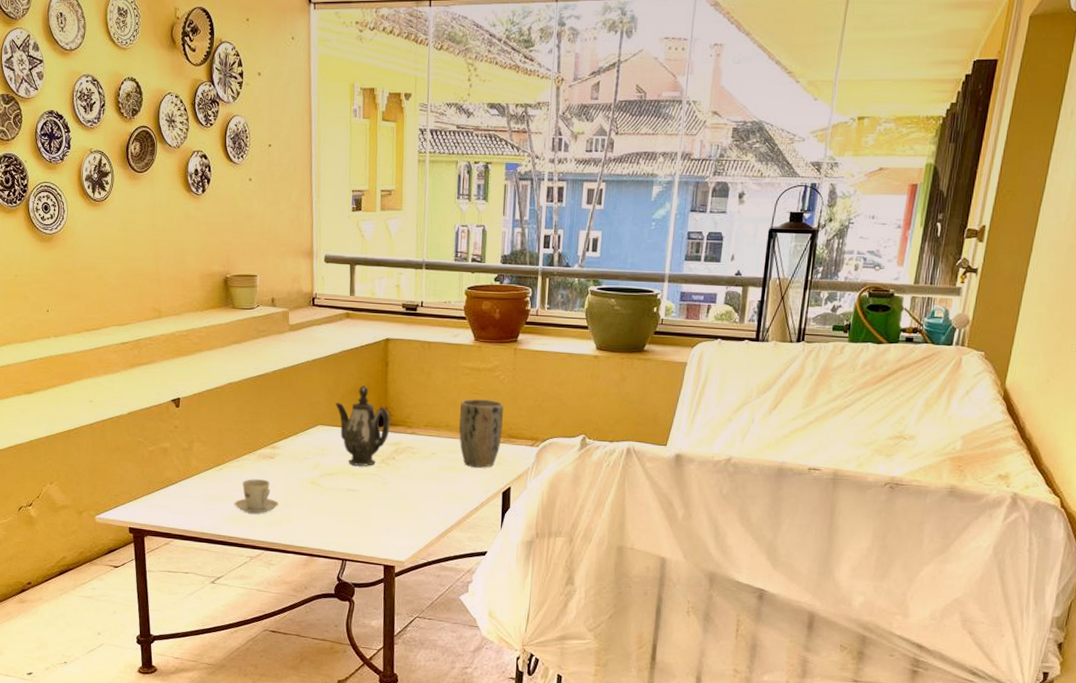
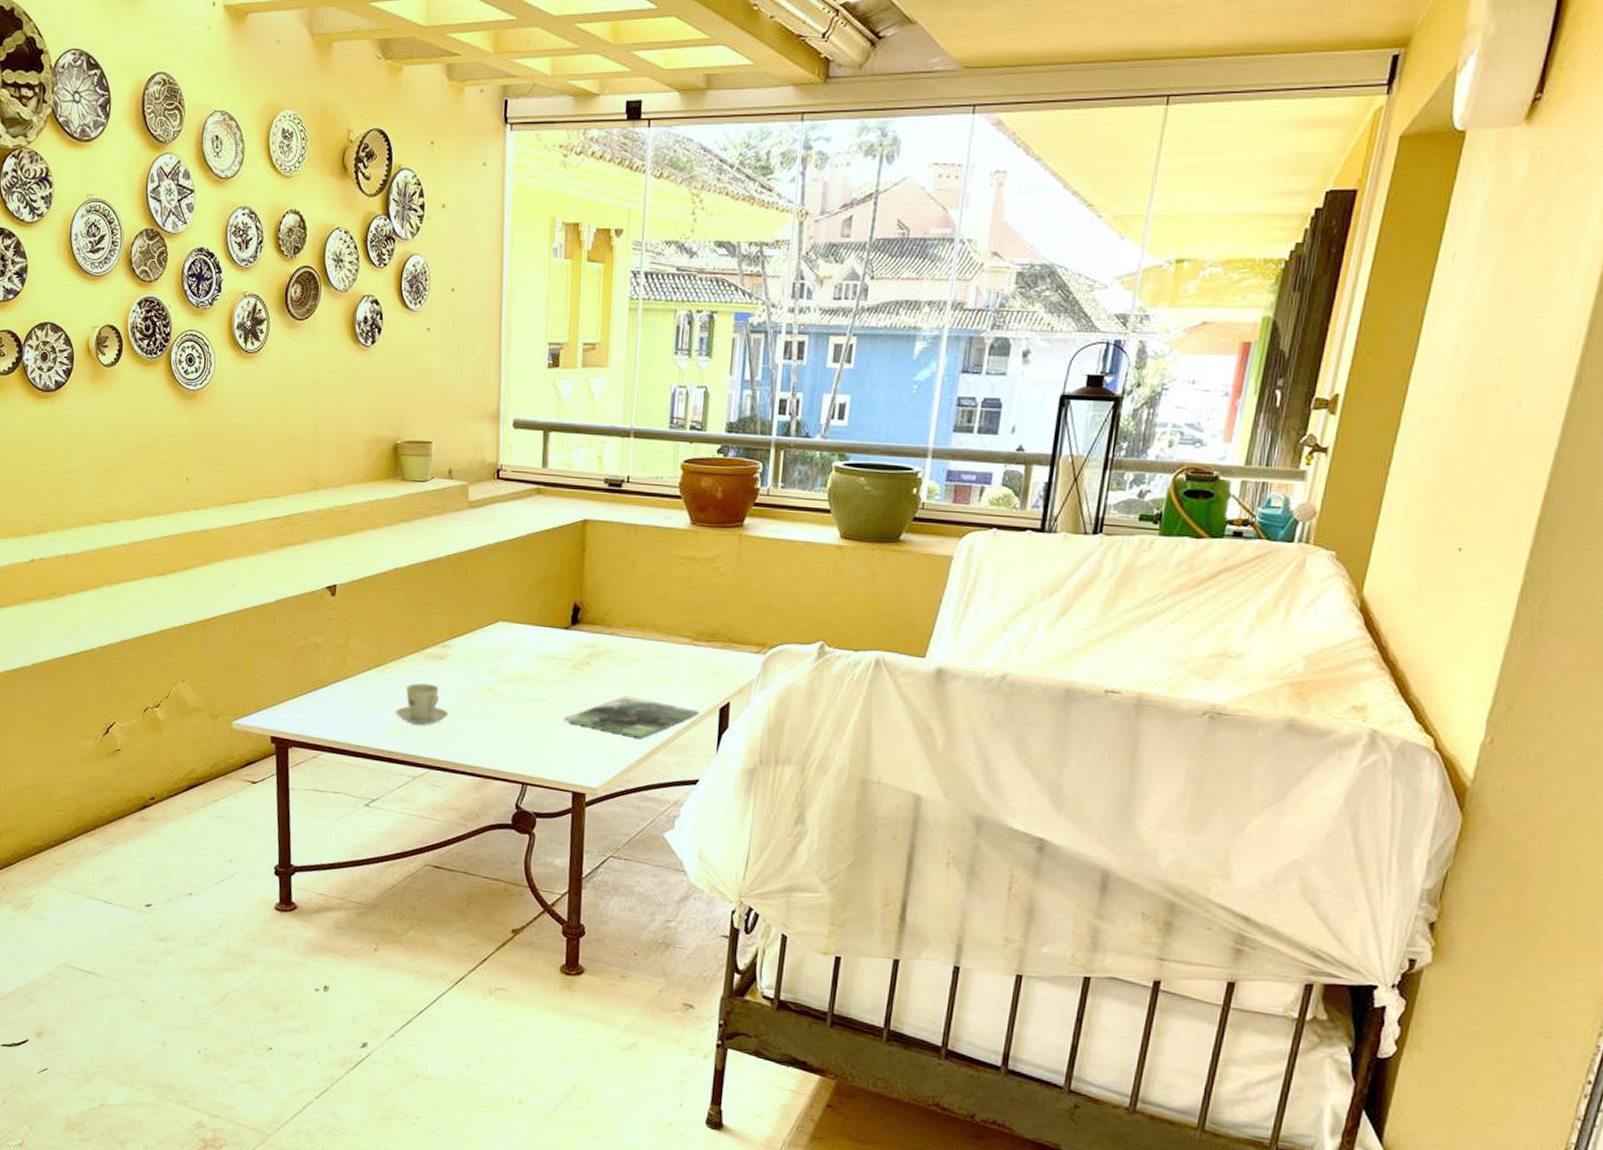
teapot: present [335,386,390,466] -> none [519,575,586,672]
magazine: none [376,484,487,519] -> present [565,695,700,739]
plant pot: present [458,399,504,468] -> none [668,594,724,678]

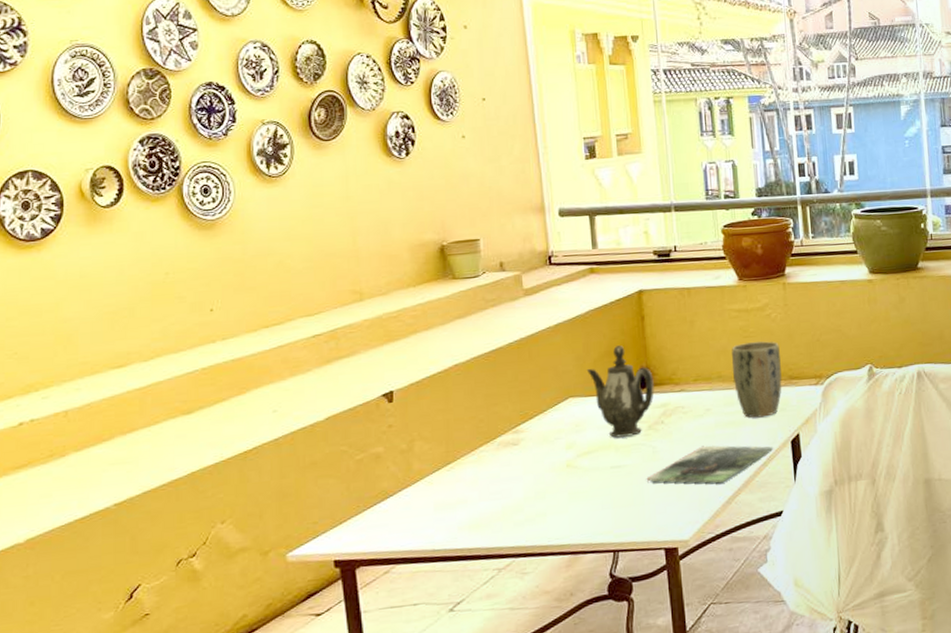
teacup: present [396,683,449,725] -> none [472,471,529,516]
teapot: none [519,575,586,672] -> present [586,345,654,438]
plant pot: none [668,594,724,678] -> present [731,341,782,418]

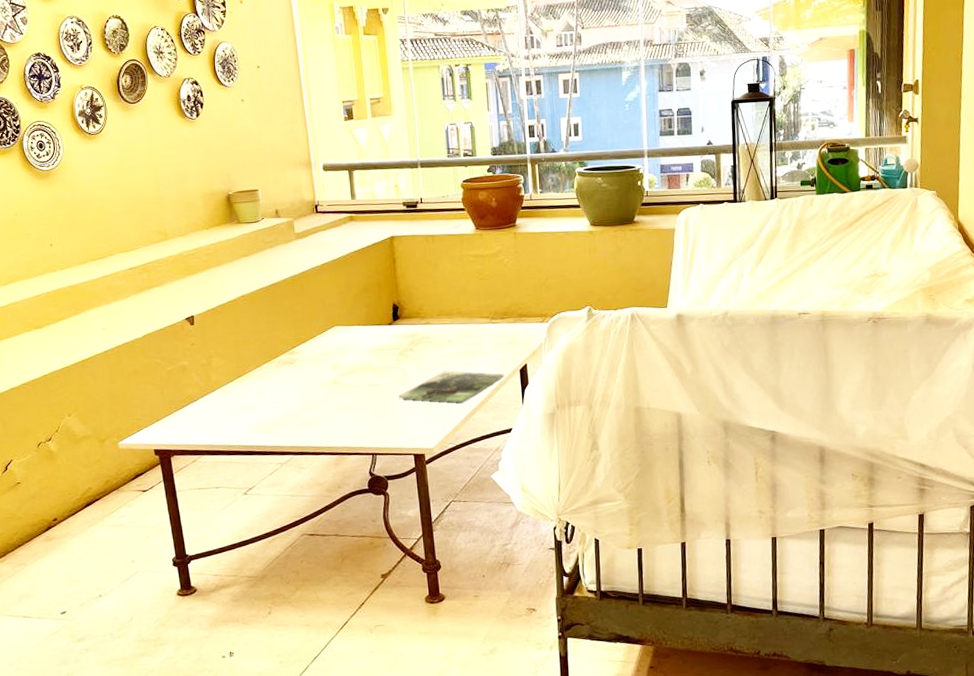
teapot: present [586,345,654,438] -> none [348,283,404,361]
plant pot: present [731,341,782,418] -> none [469,283,513,349]

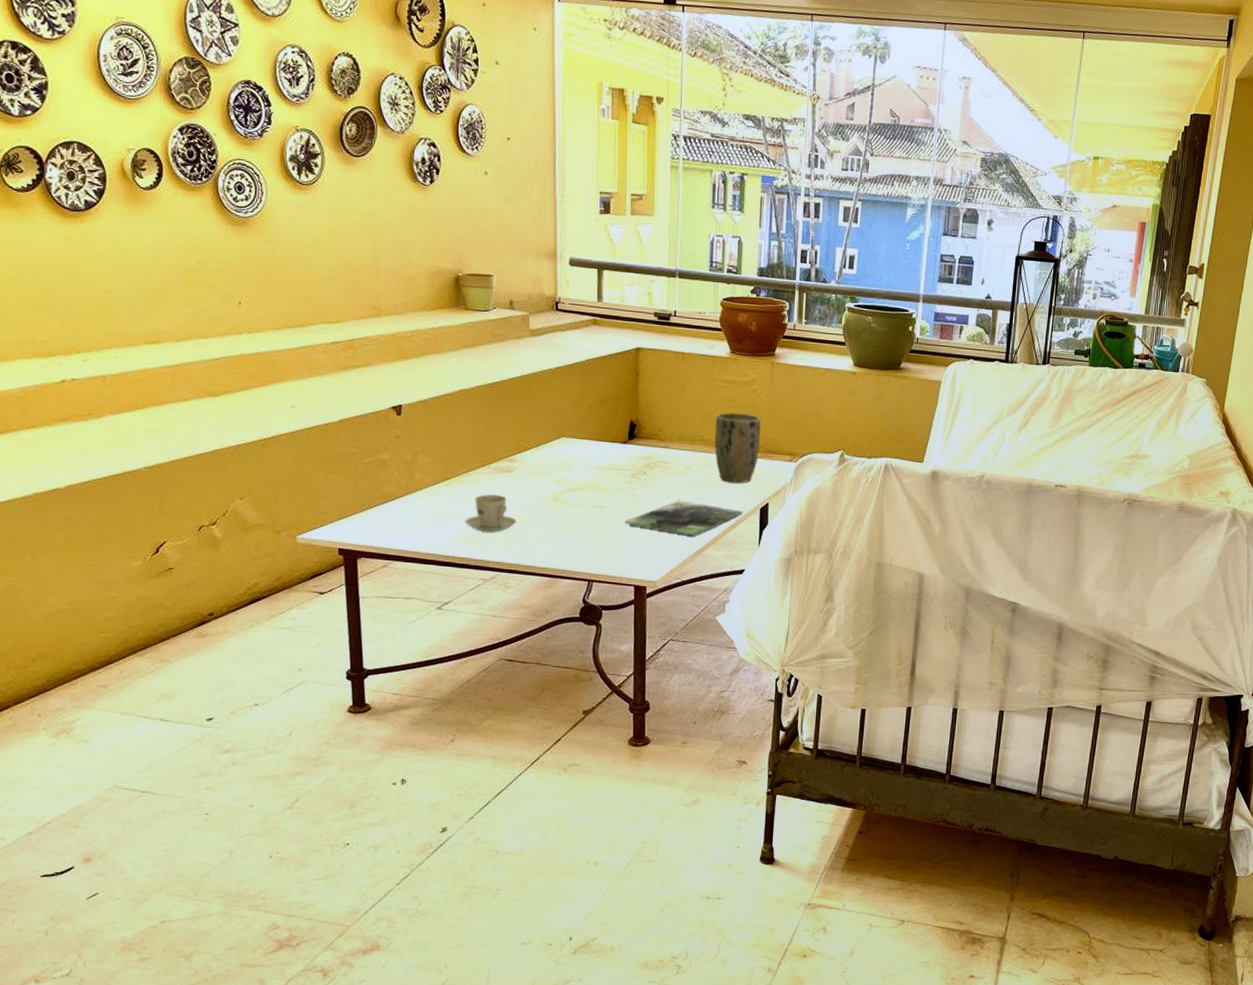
teacup: none [259,385,304,420] -> present [465,494,517,532]
plant pot: none [469,283,513,349] -> present [714,412,761,483]

